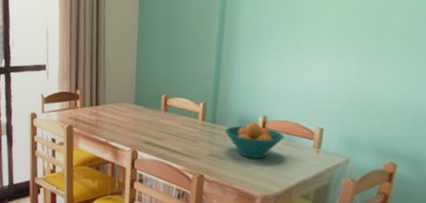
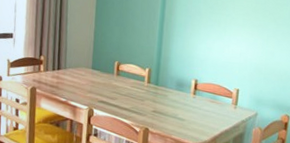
fruit bowl: present [225,122,284,159] -> none [166,84,211,114]

